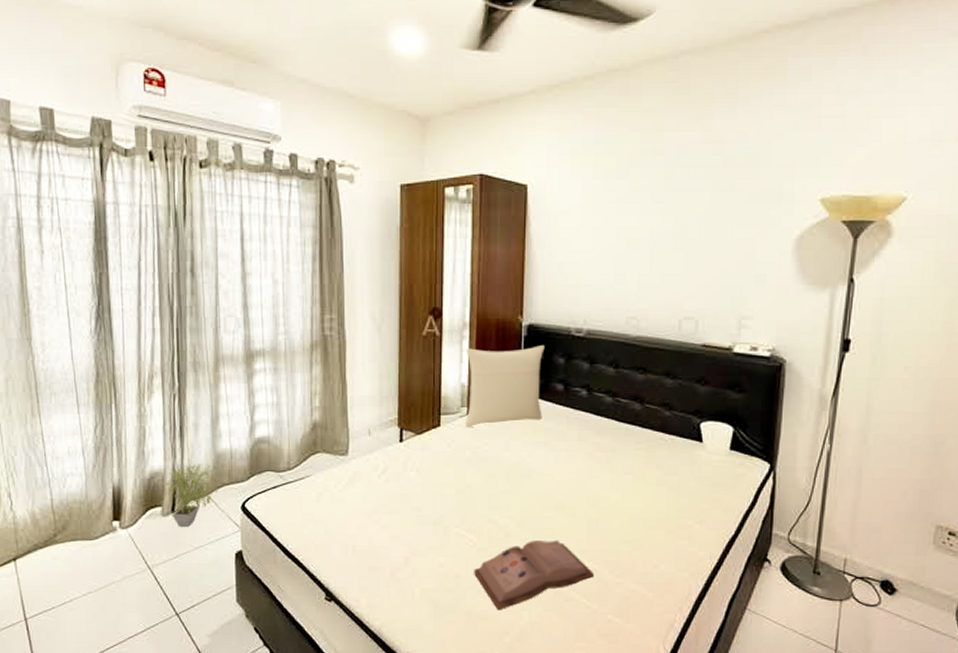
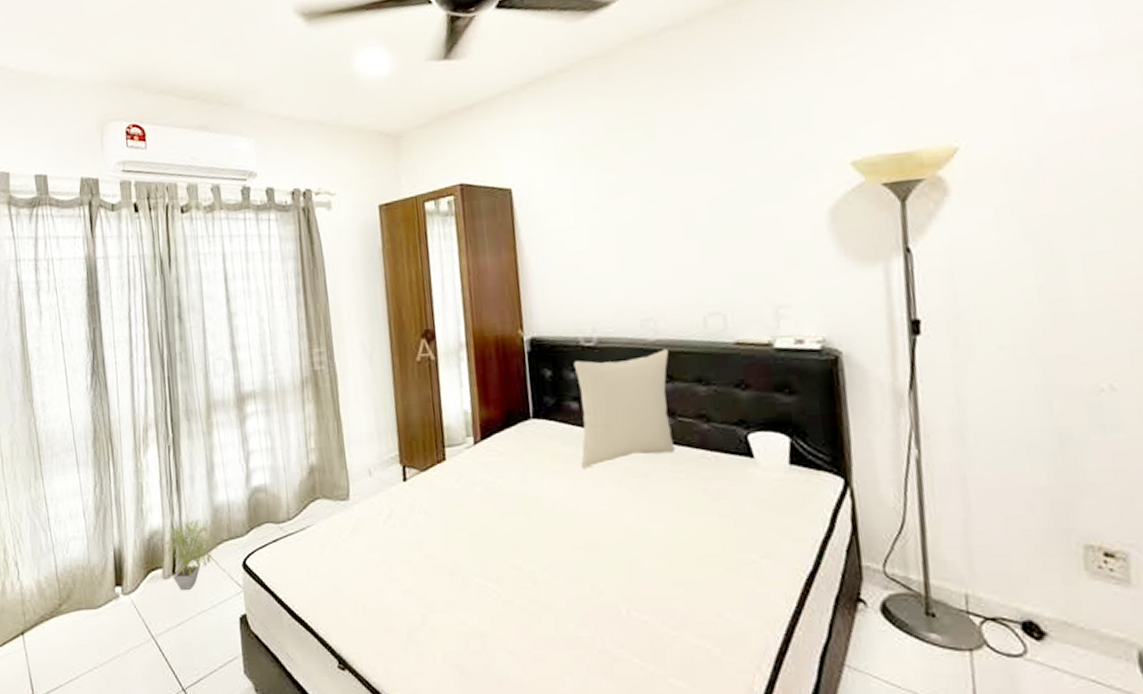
pillow: present [466,344,545,428] -> none [466,359,559,460]
hardback book: present [474,540,593,611] -> none [501,586,644,676]
pillow: none [559,345,646,441] -> present [573,349,676,468]

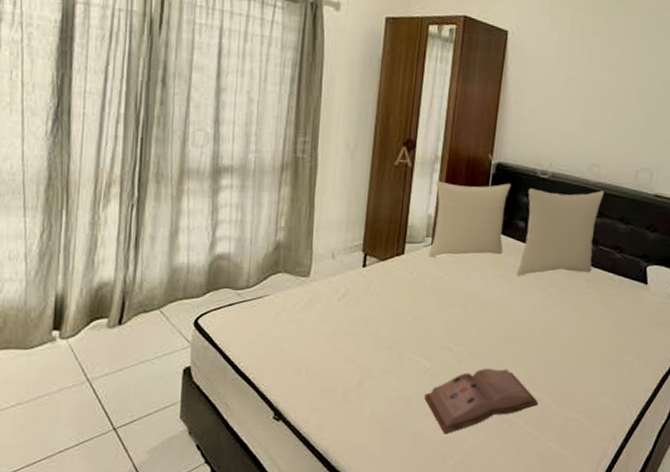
potted plant: present [162,517,218,590] -> none [110,276,173,340]
pillow: none [466,359,559,460] -> present [429,181,511,258]
hardback book: none [501,586,644,676] -> present [424,368,538,435]

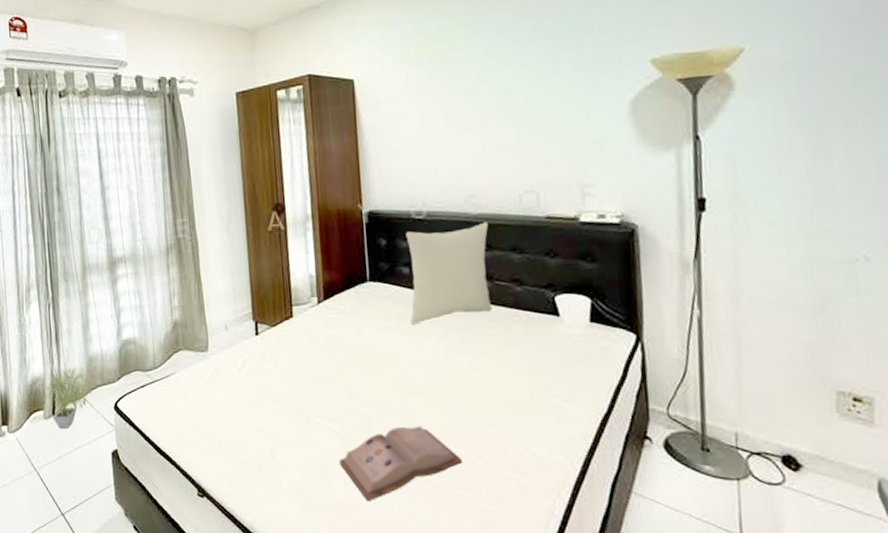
potted plant: none [110,276,173,340] -> present [43,365,93,429]
pillow: present [429,181,511,258] -> none [311,230,392,317]

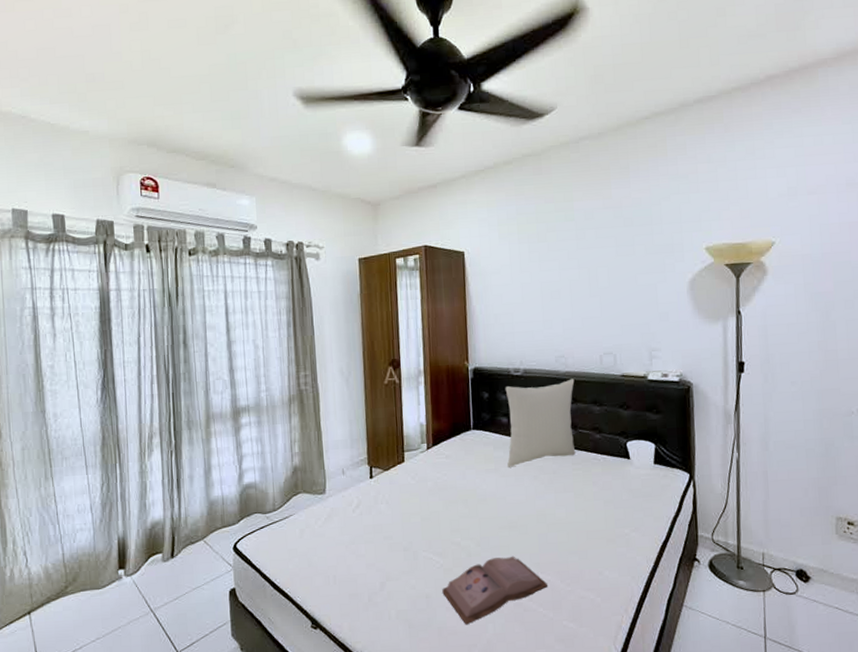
potted plant: present [43,365,93,429] -> none [162,509,213,570]

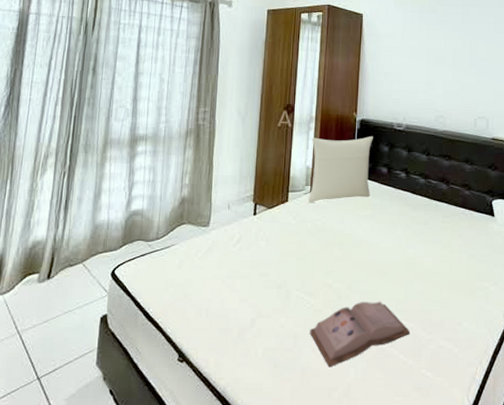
pillow: none [423,384,492,462] -> present [308,135,373,203]
pillow: present [505,378,576,468] -> none [383,137,450,215]

